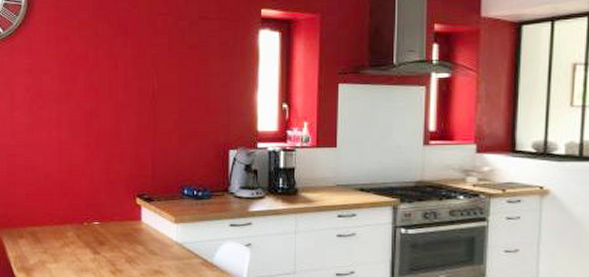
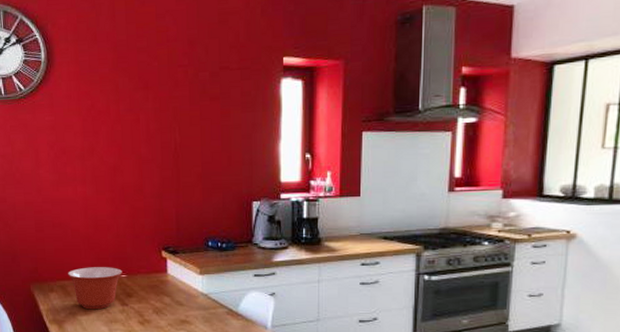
mixing bowl: none [39,213,95,258] -> present [68,267,122,310]

